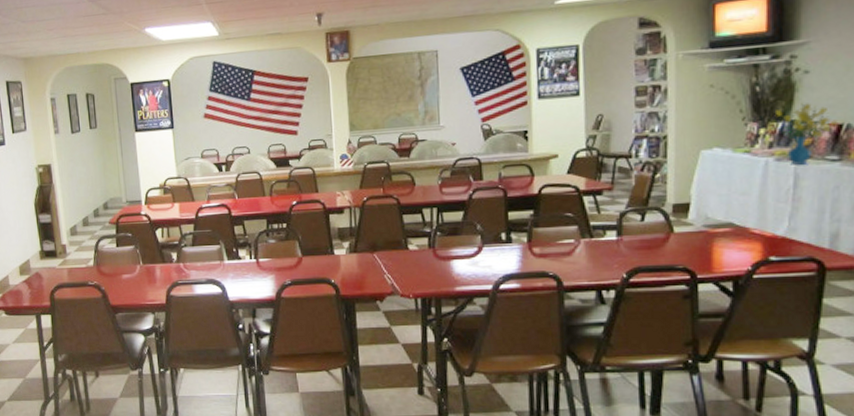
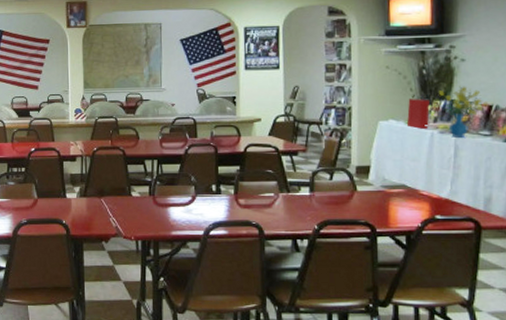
book: none [736,121,764,158] -> present [407,98,430,130]

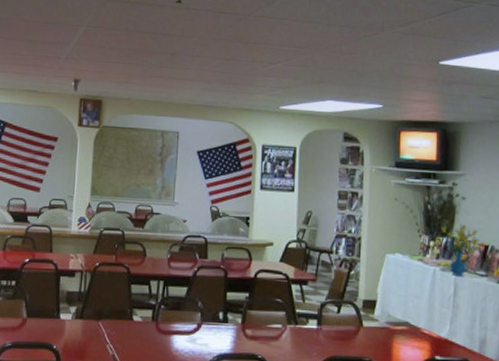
book: present [407,98,430,130] -> none [412,232,433,266]

